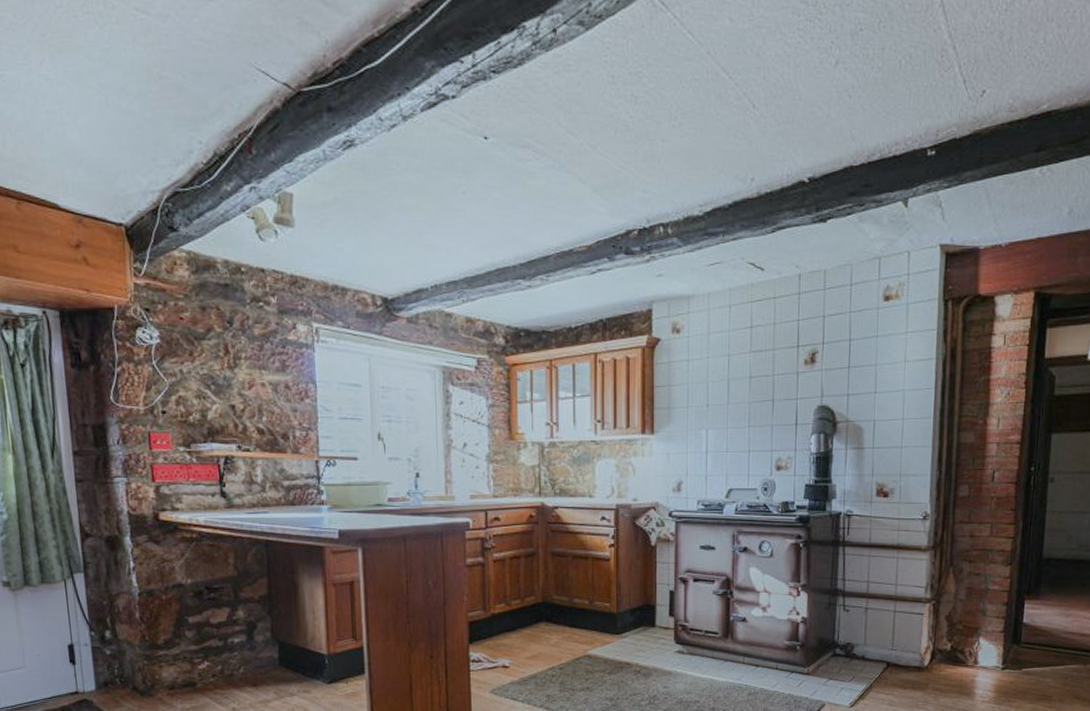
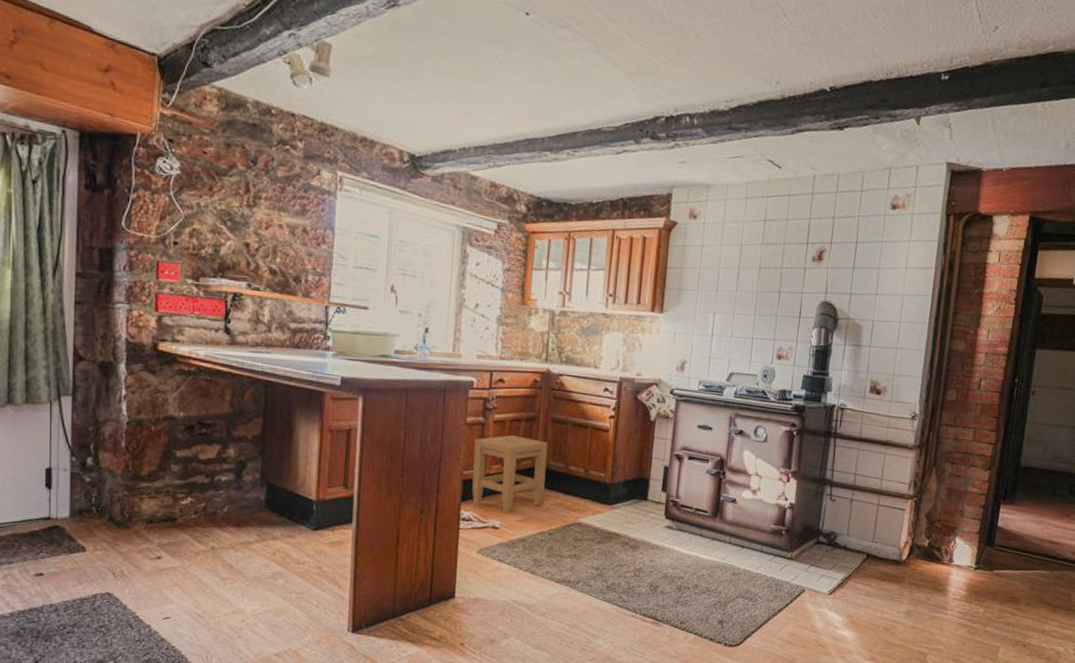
stool: none [476,572,551,652] -> present [472,434,548,514]

